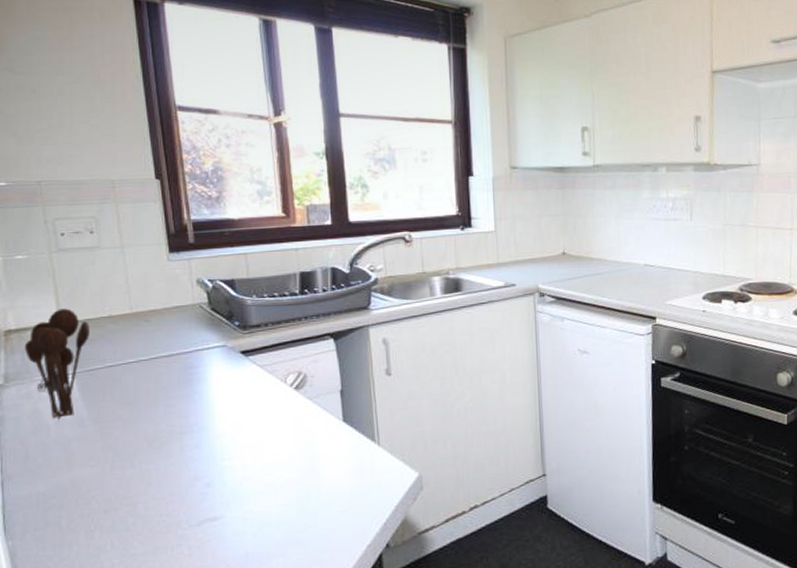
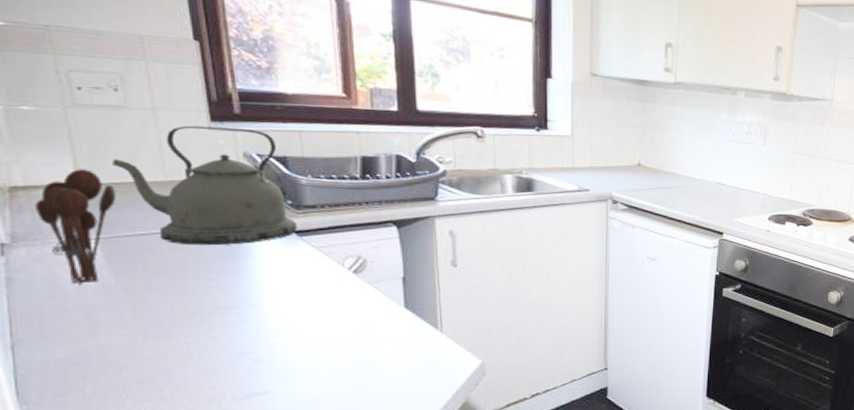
kettle: none [87,256,244,374] -> present [111,125,298,246]

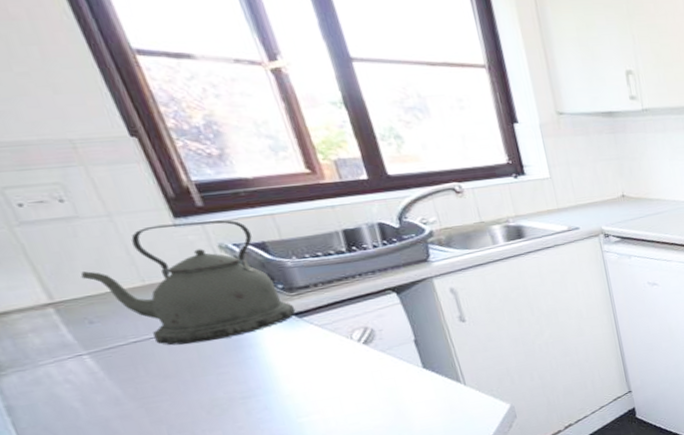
utensil holder: present [34,169,116,286] -> none [11,286,105,402]

